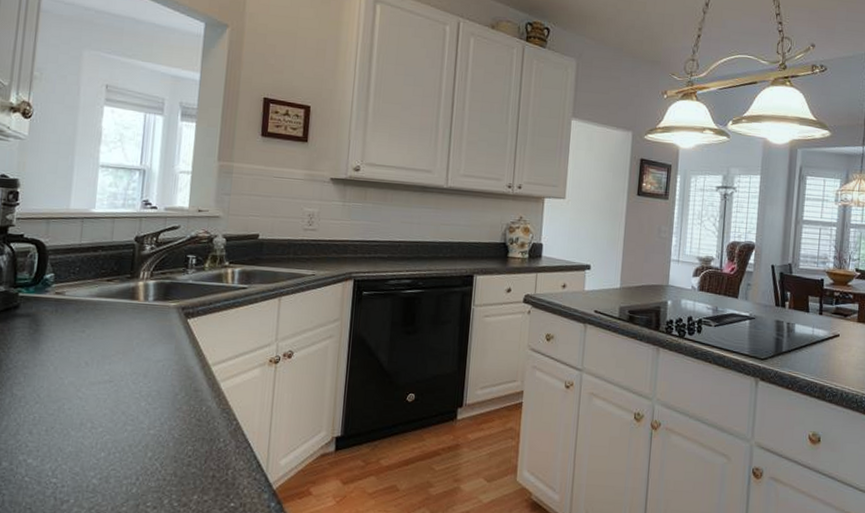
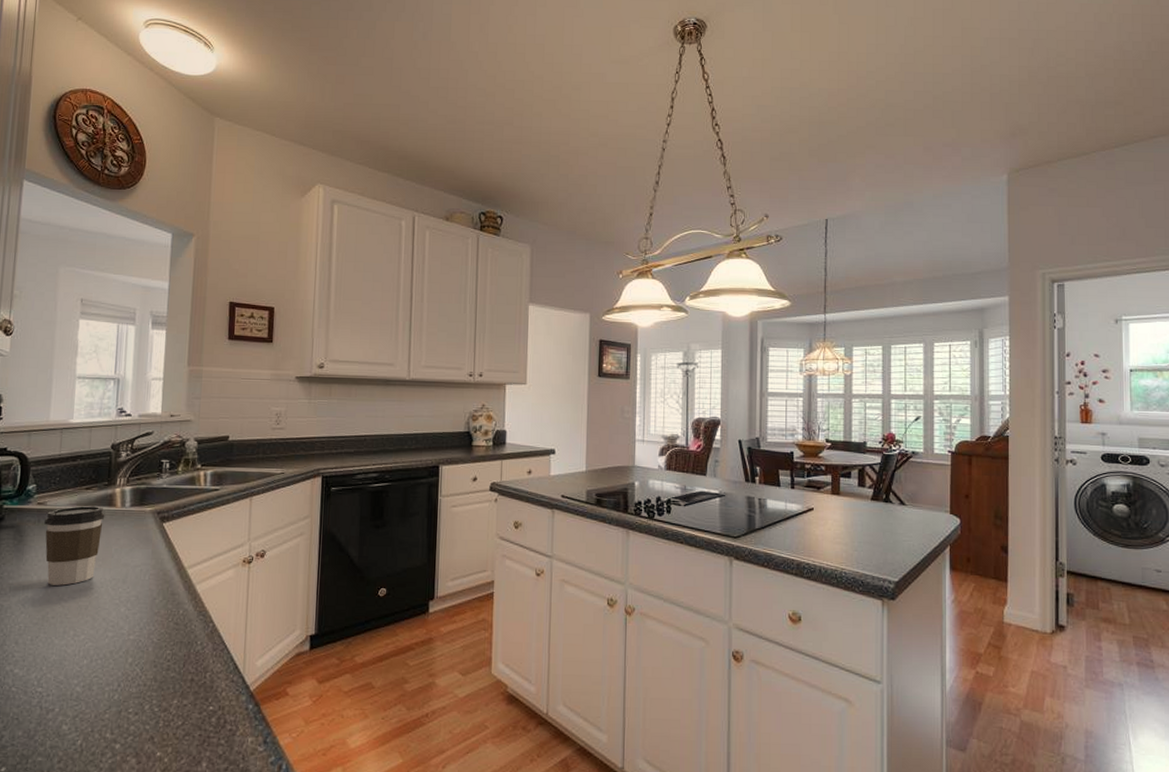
coffee cup: none [62,297,127,377] -> present [44,505,105,586]

